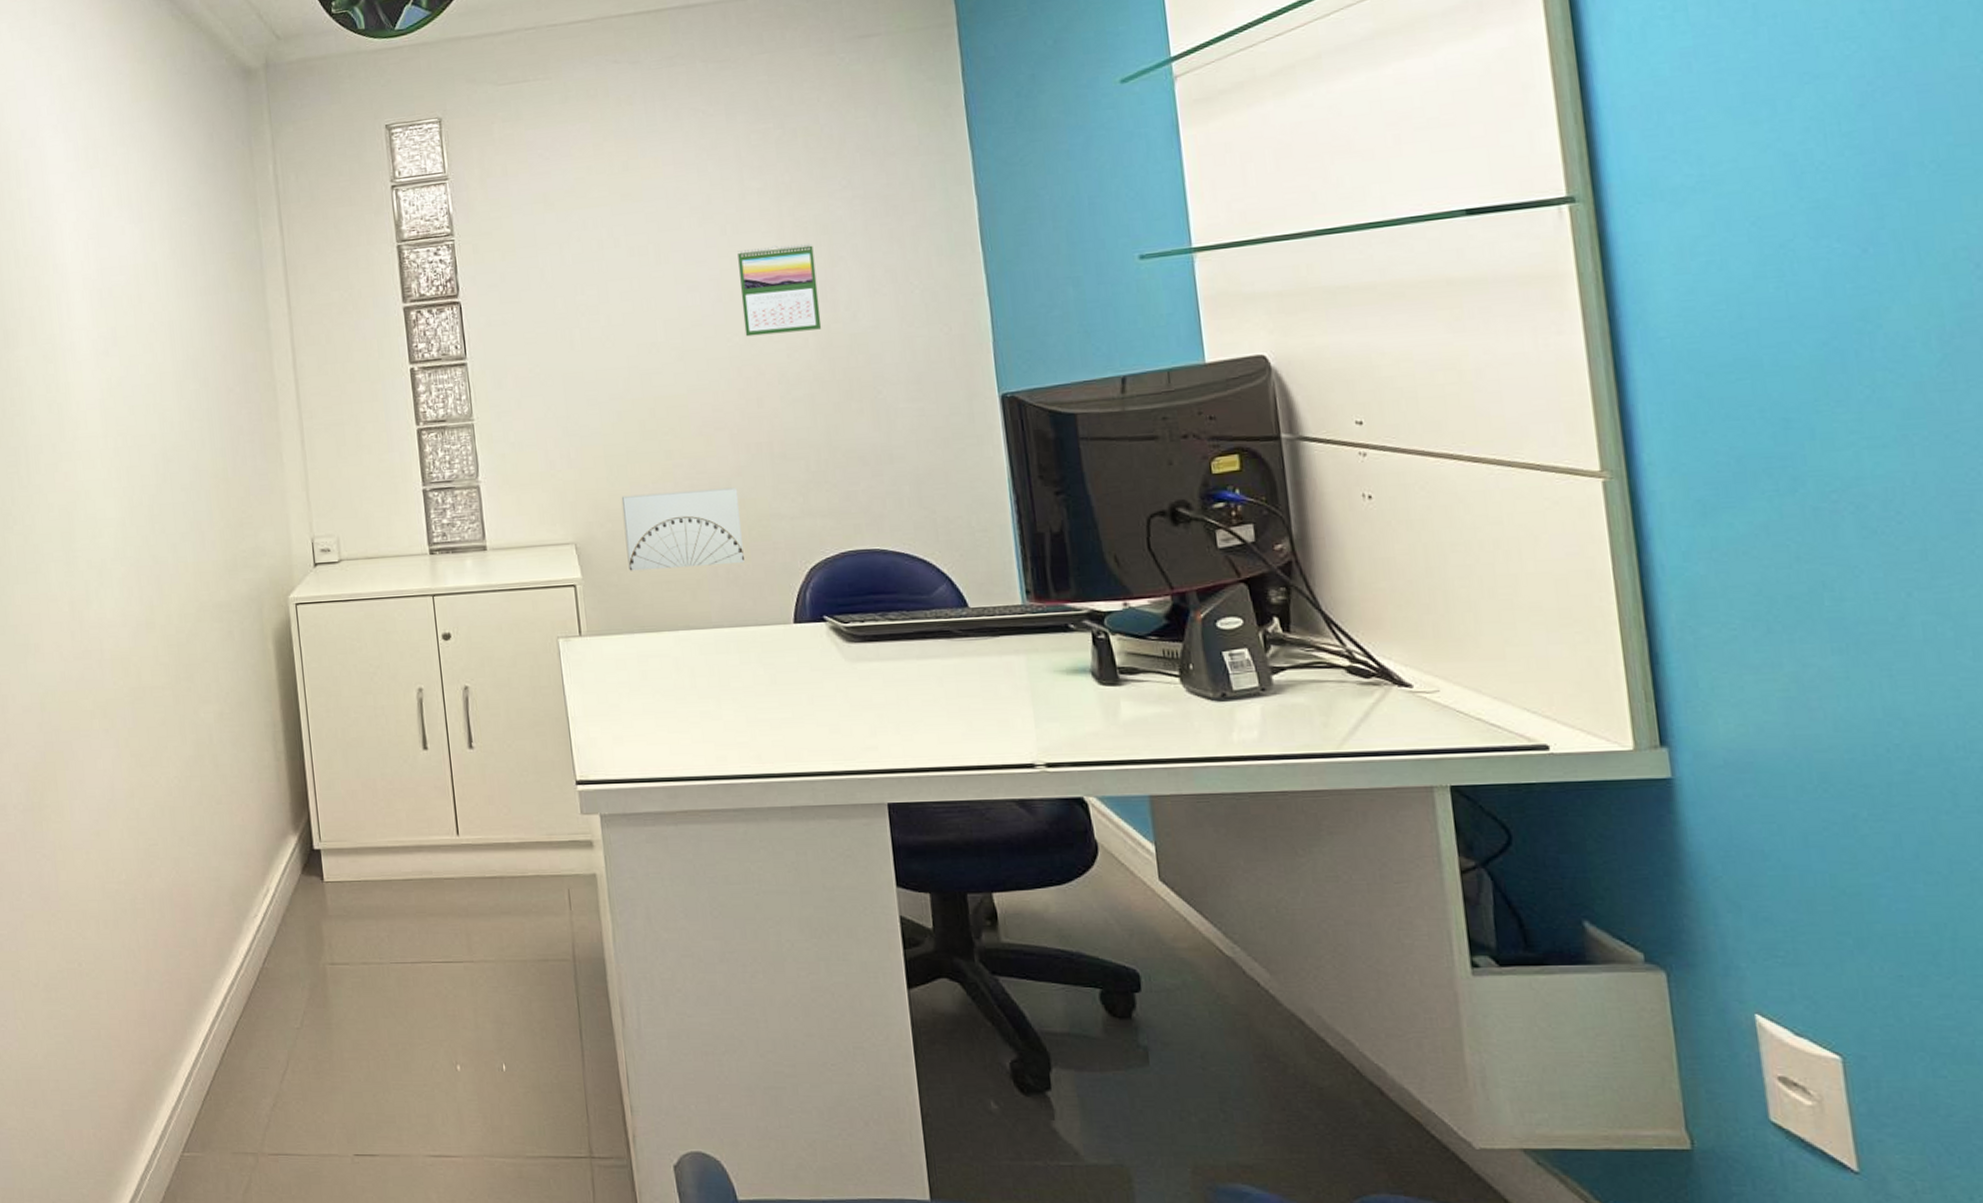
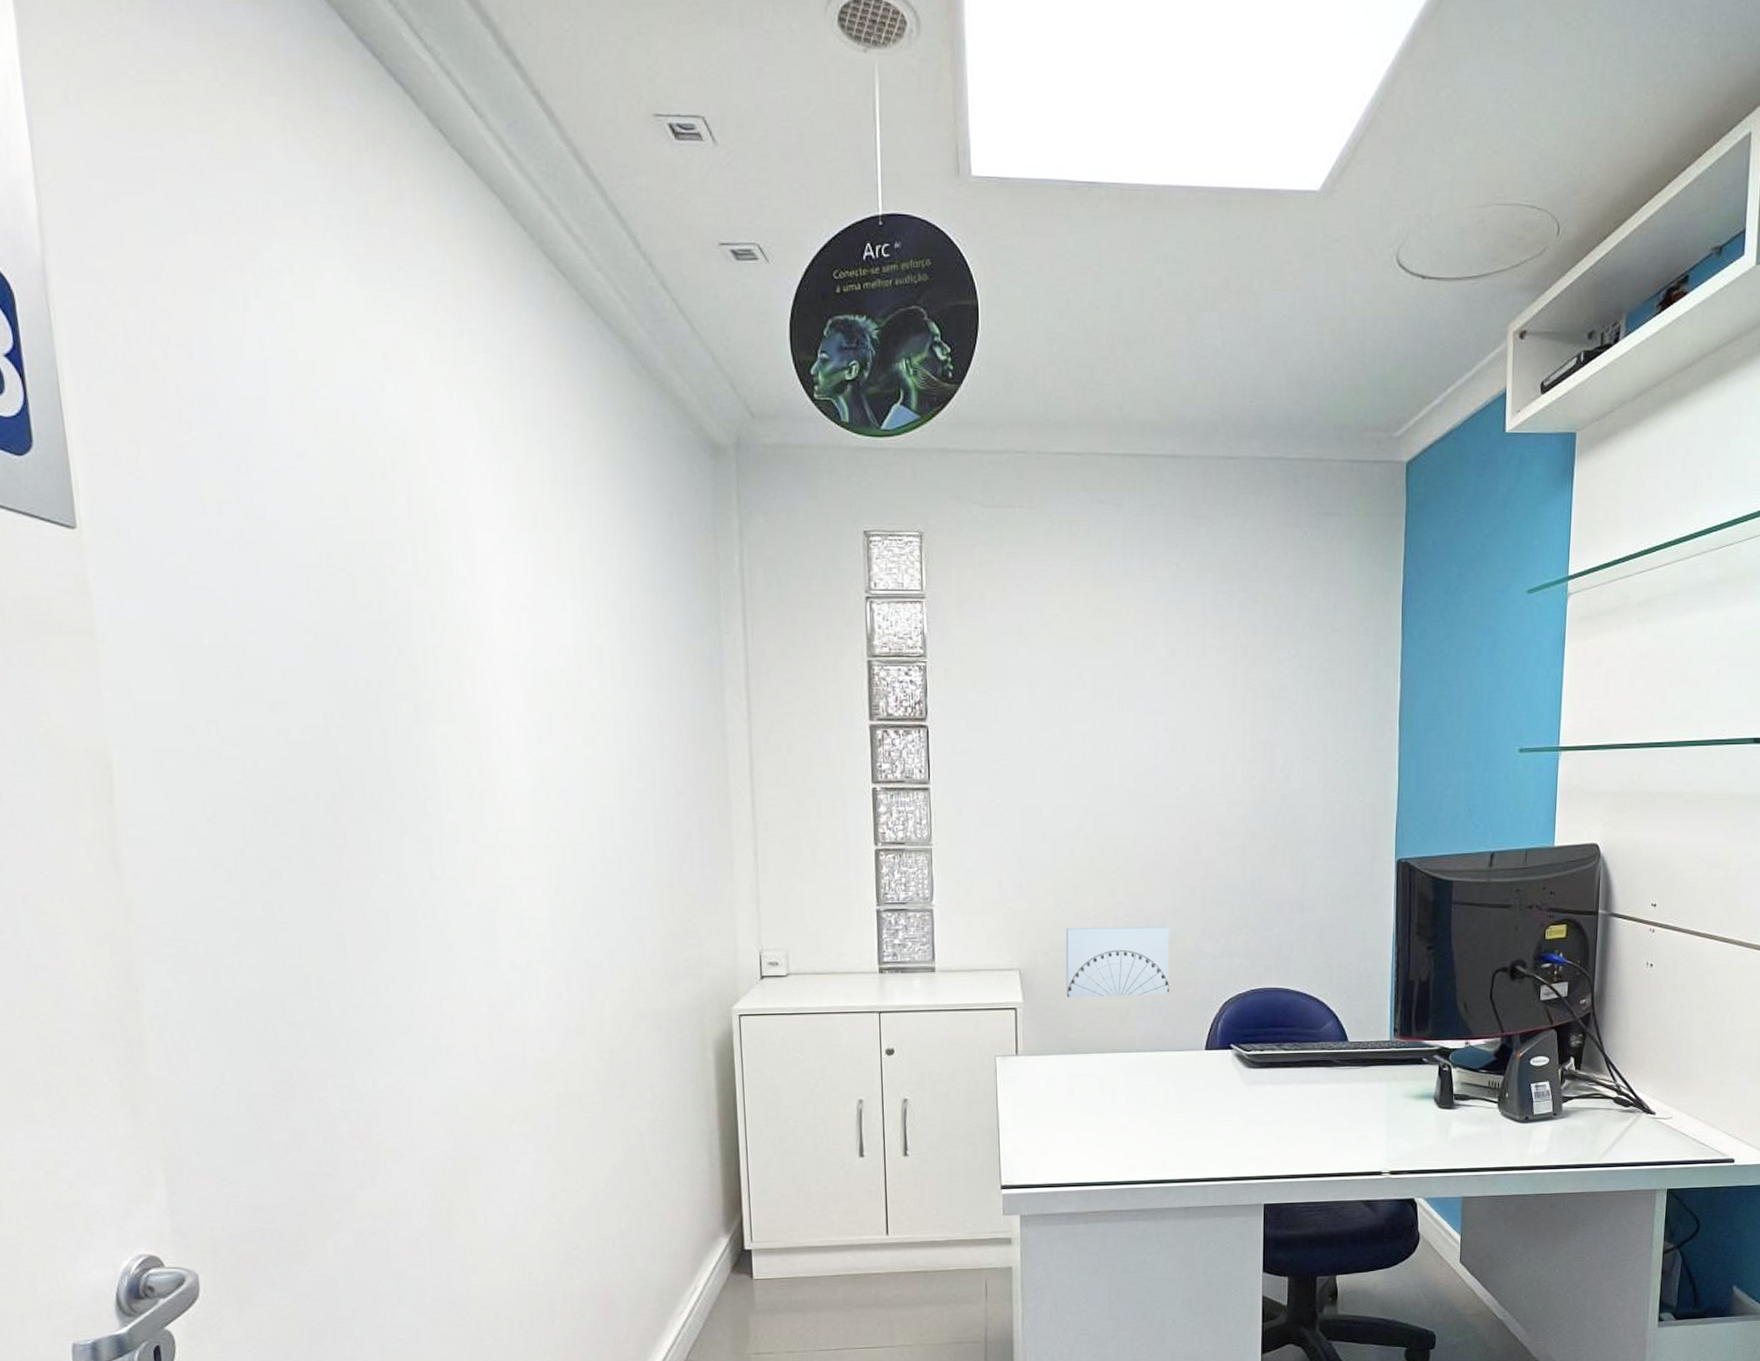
calendar: present [737,243,822,337] -> none [1192,704,1260,788]

